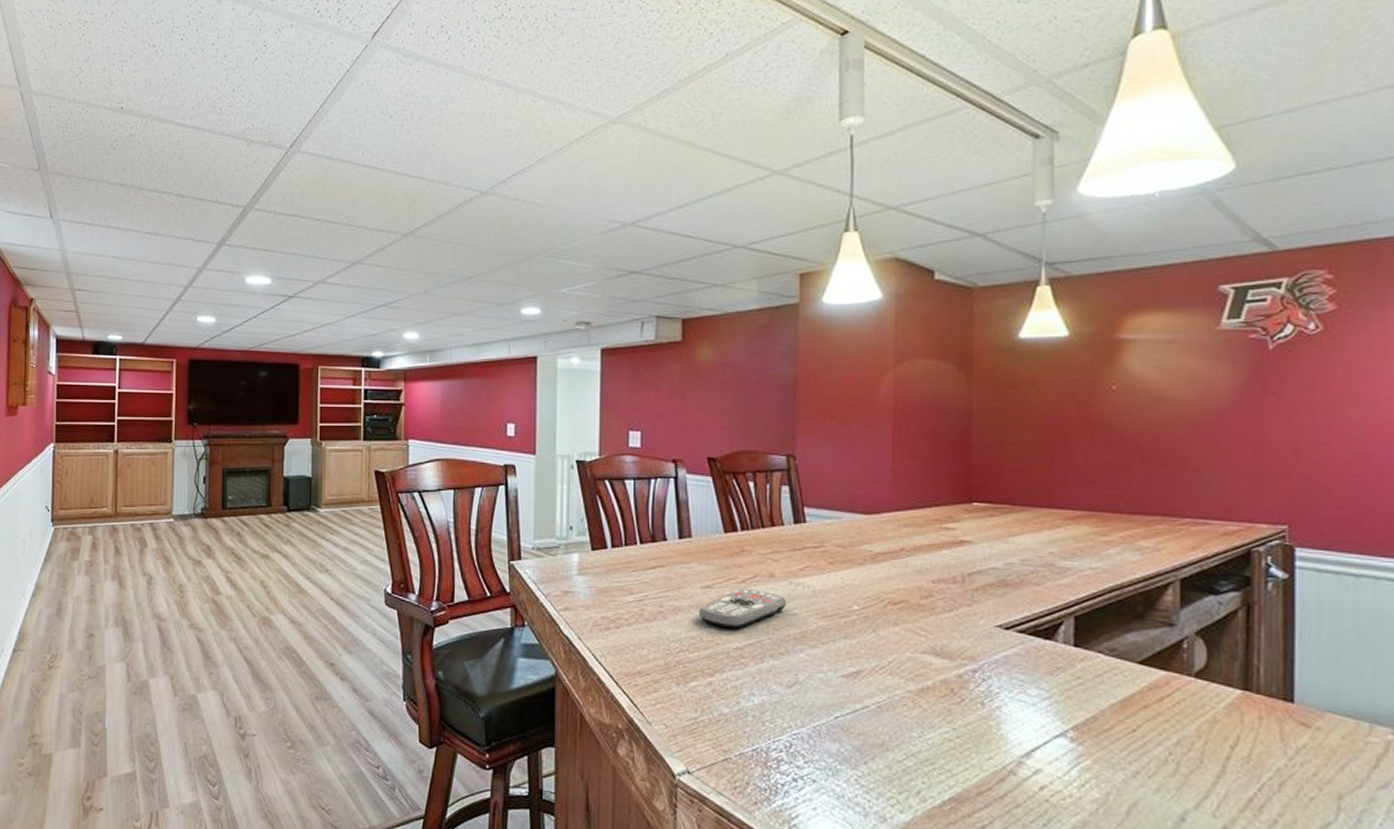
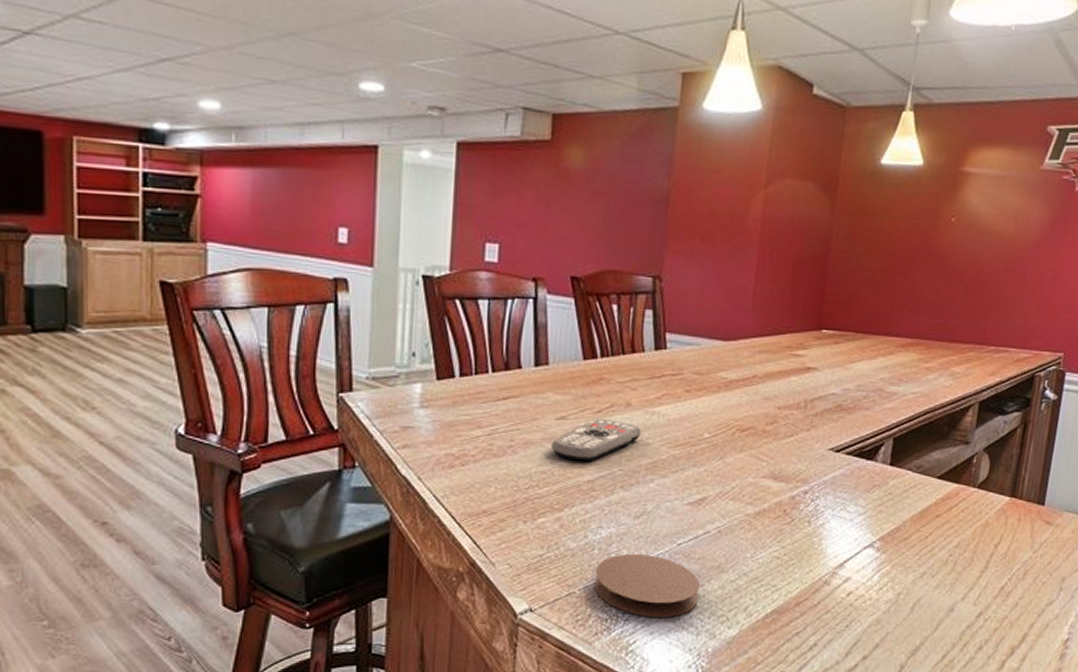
coaster: none [749,723,863,794] -> present [593,553,700,617]

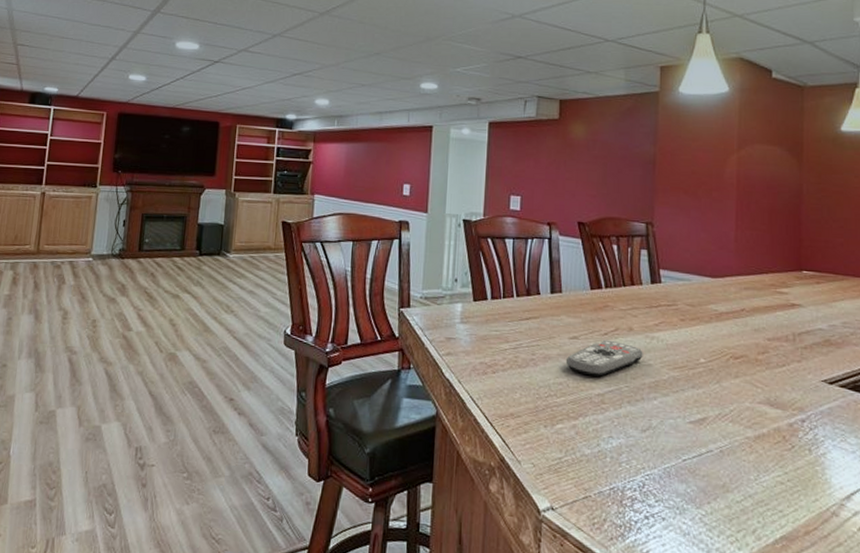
coaster: present [593,553,700,617] -> none [607,464,706,531]

